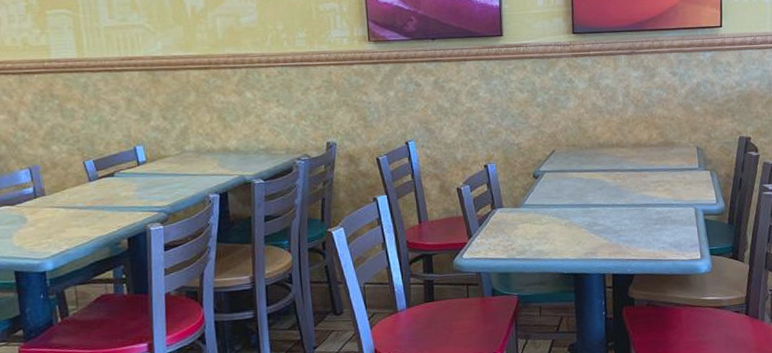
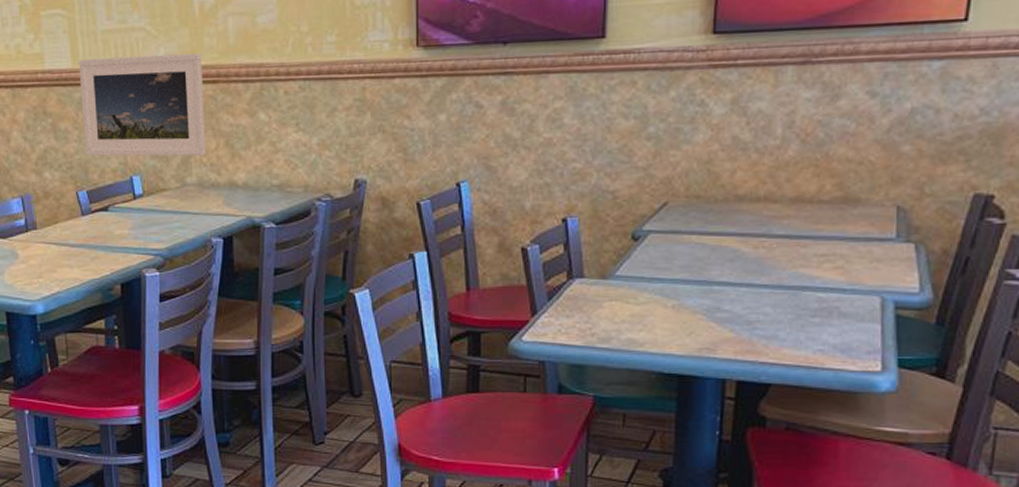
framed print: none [83,45,202,131] -> present [78,53,206,157]

